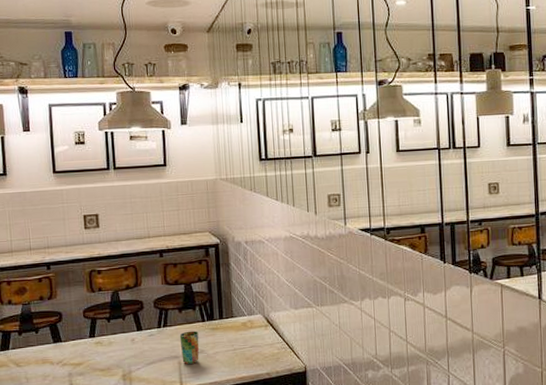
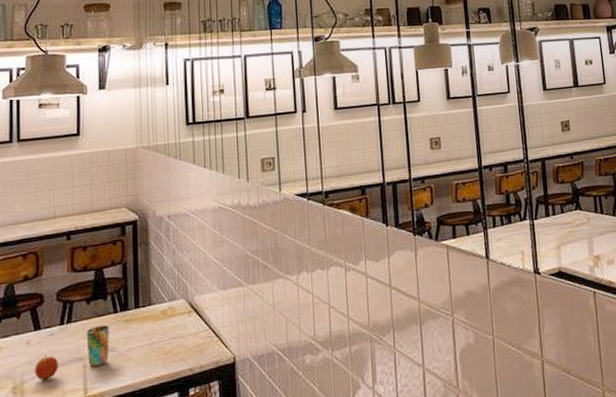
fruit: none [139,351,159,372] -> present [34,355,59,381]

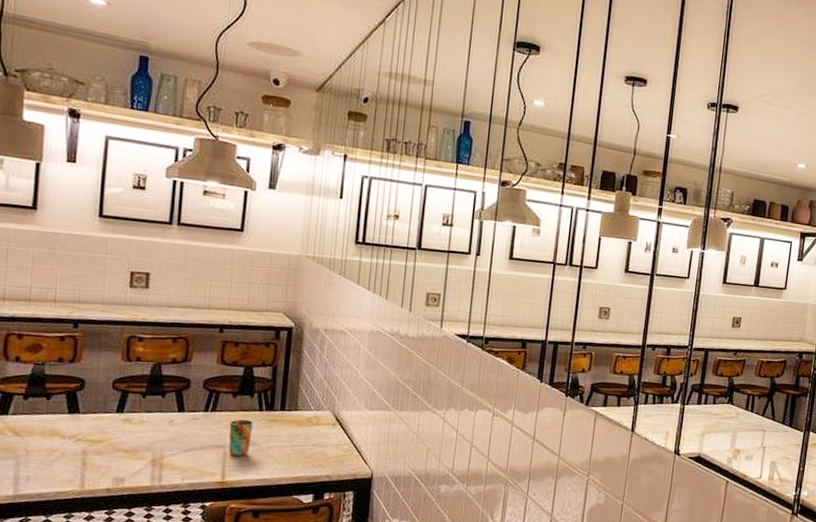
fruit: present [34,355,59,381] -> none [174,436,199,459]

